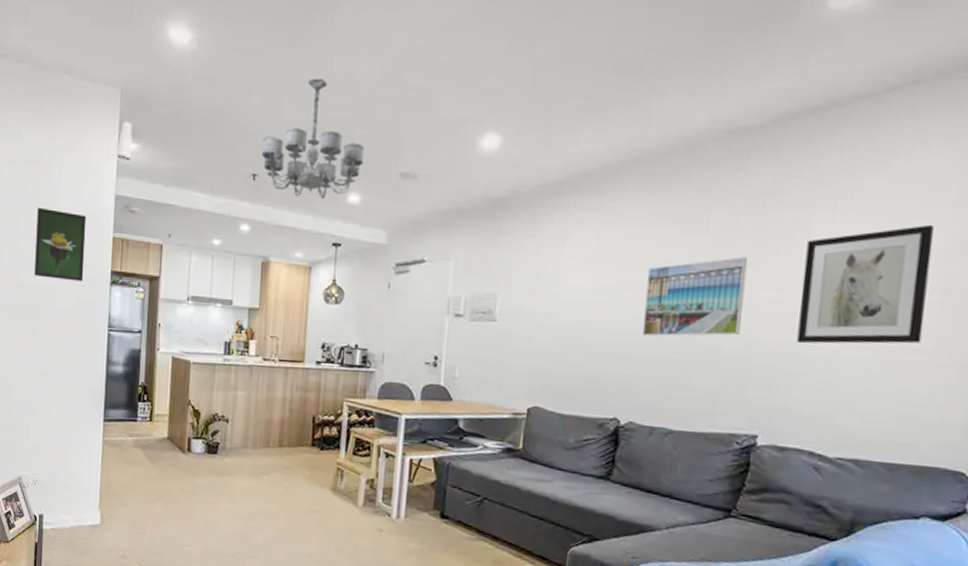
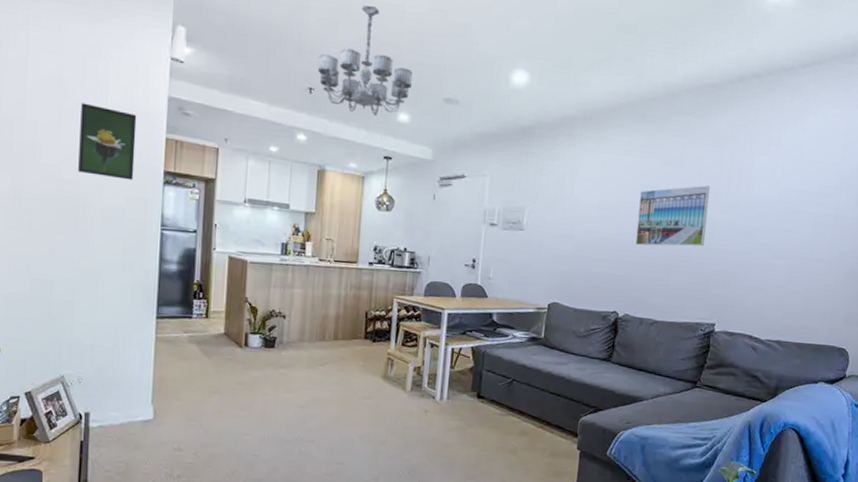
wall art: present [797,224,935,344] -> none [742,168,830,255]

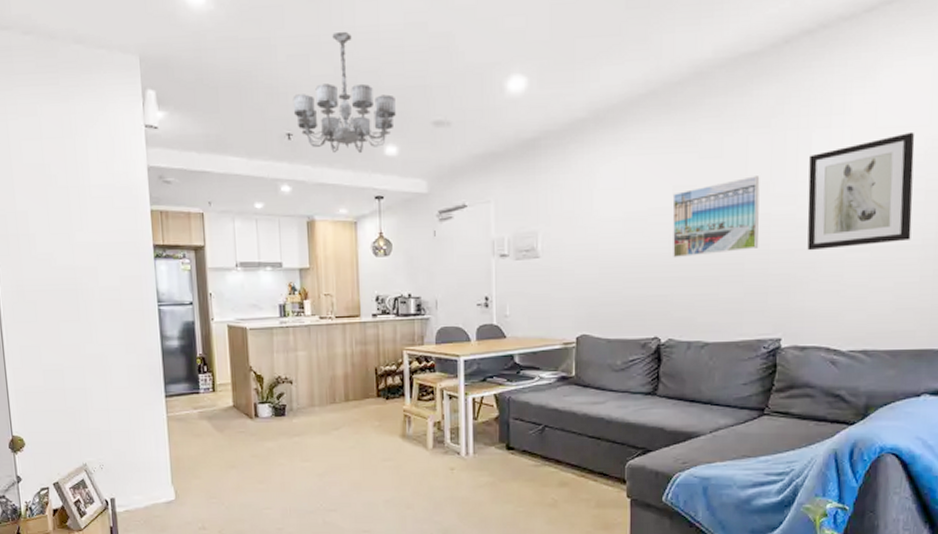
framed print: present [78,102,137,180] -> none [66,186,125,259]
wall art: none [742,168,830,255] -> present [807,131,915,251]

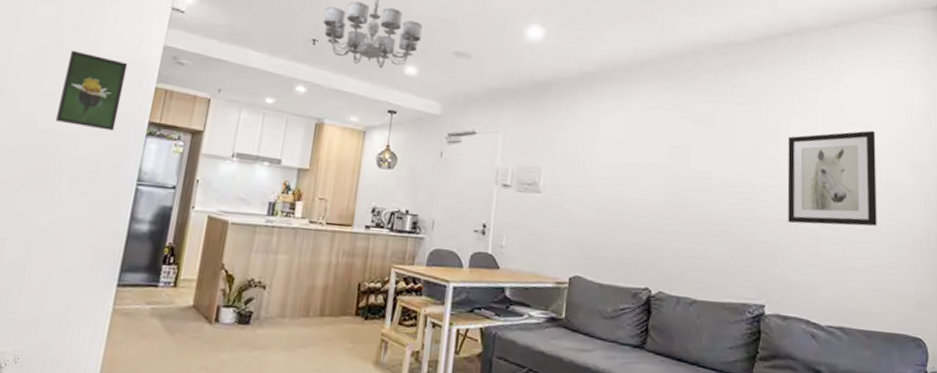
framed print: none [66,186,125,259] -> present [56,50,128,131]
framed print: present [672,176,760,258] -> none [666,147,746,215]

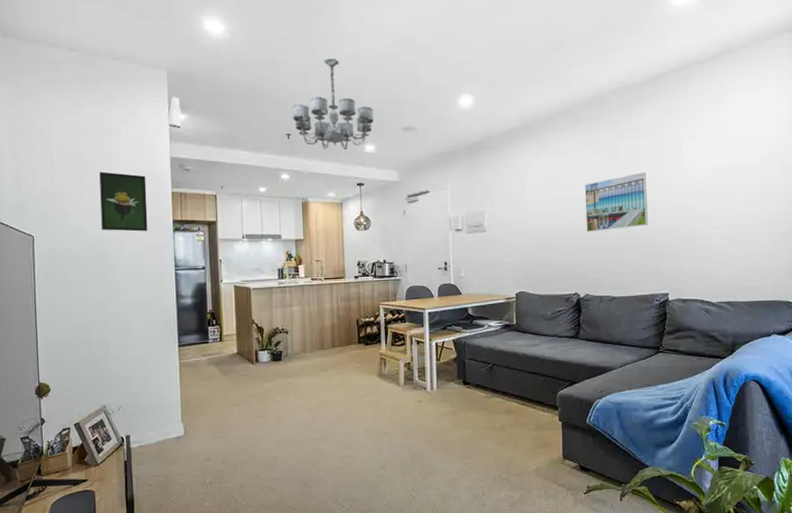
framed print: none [666,147,746,215] -> present [584,172,649,233]
wall art: present [787,130,877,226] -> none [681,142,755,228]

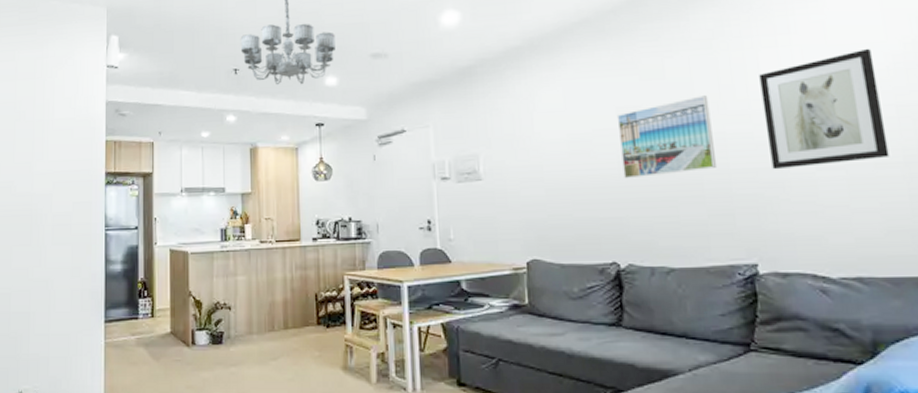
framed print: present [99,172,148,232] -> none [31,120,80,186]
wall art: none [681,142,755,228] -> present [759,48,890,170]

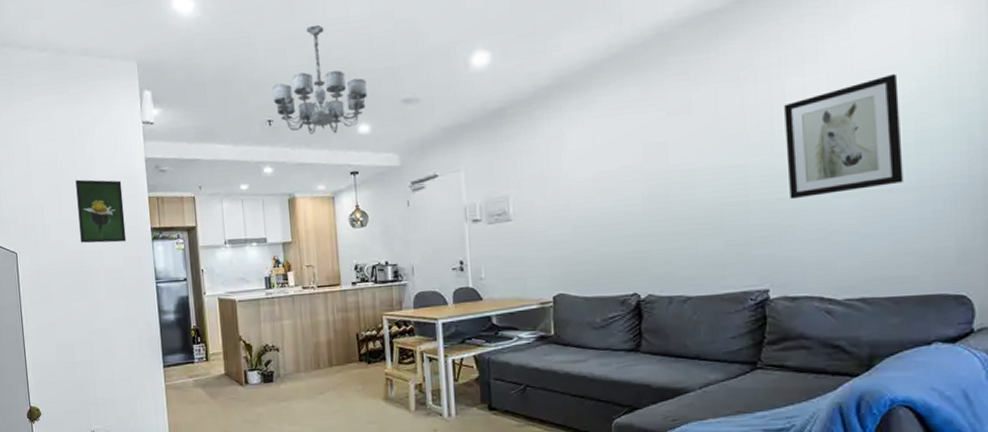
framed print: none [31,120,80,186] -> present [75,179,127,243]
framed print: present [616,95,718,179] -> none [642,128,738,214]

